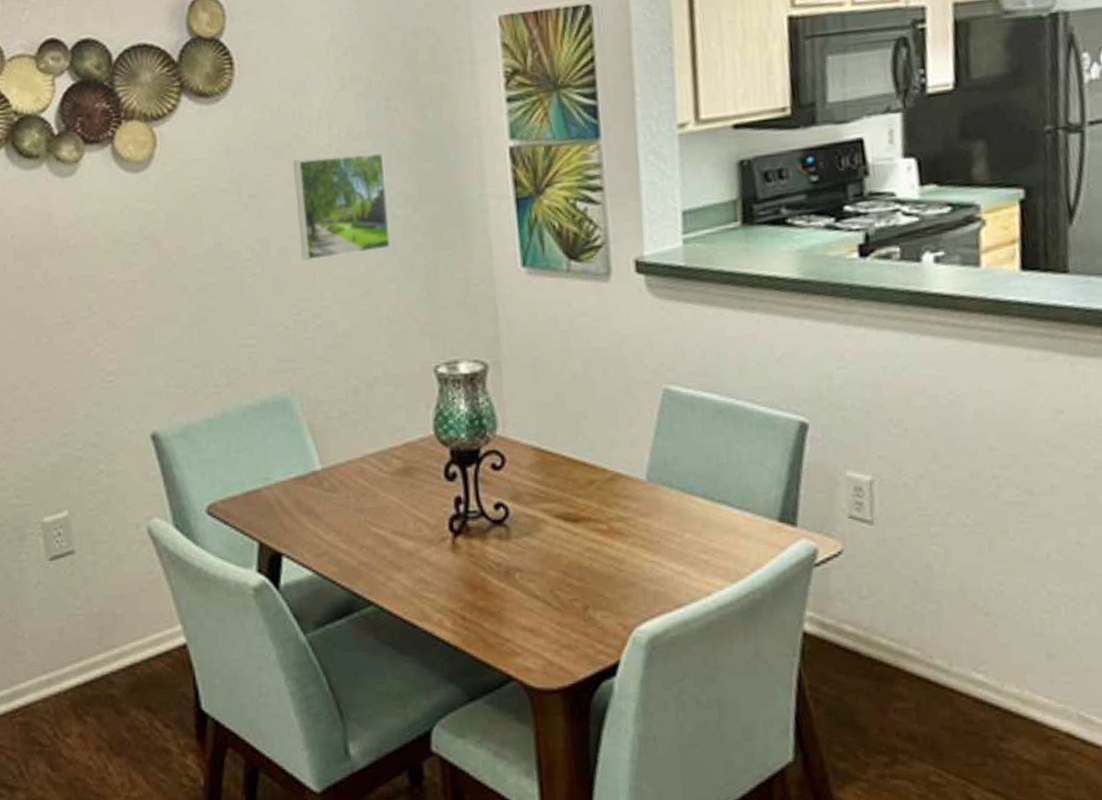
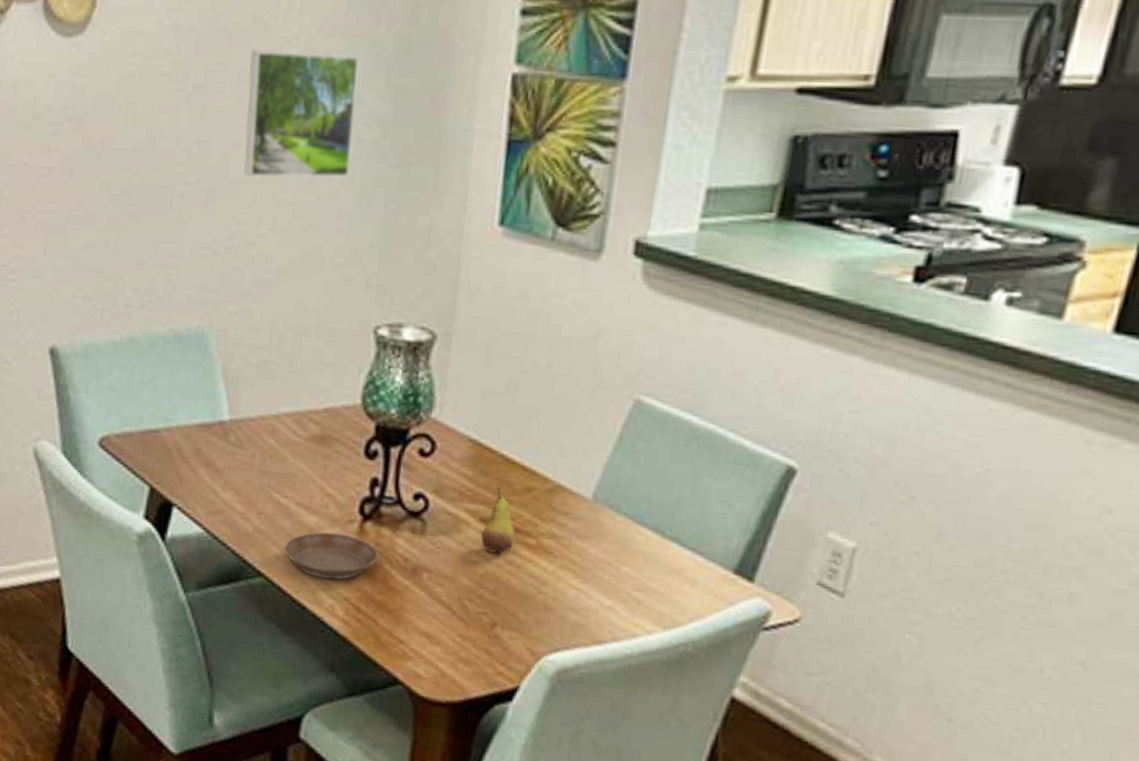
saucer: none [388,552,473,596] -> present [284,532,378,580]
fruit: none [559,484,589,544] -> present [481,486,516,554]

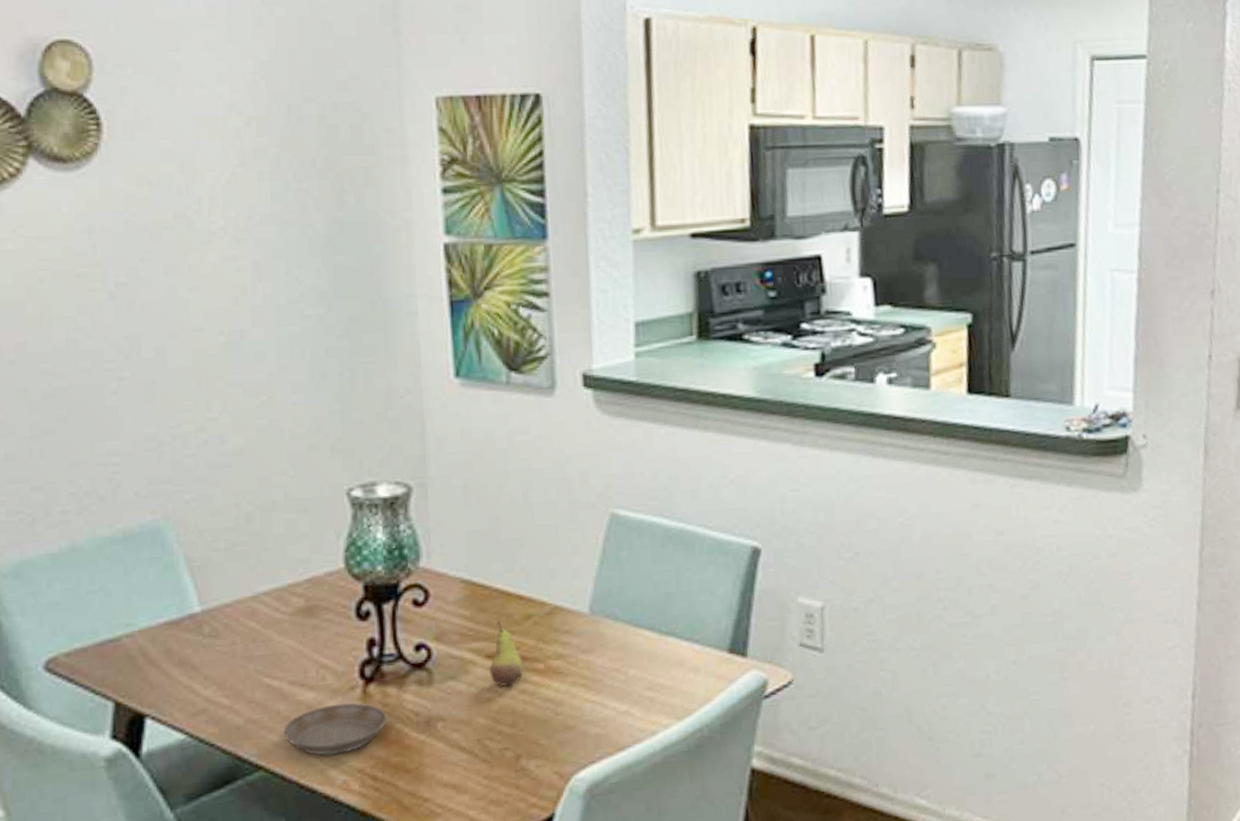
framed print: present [244,50,360,178] -> none [175,240,298,365]

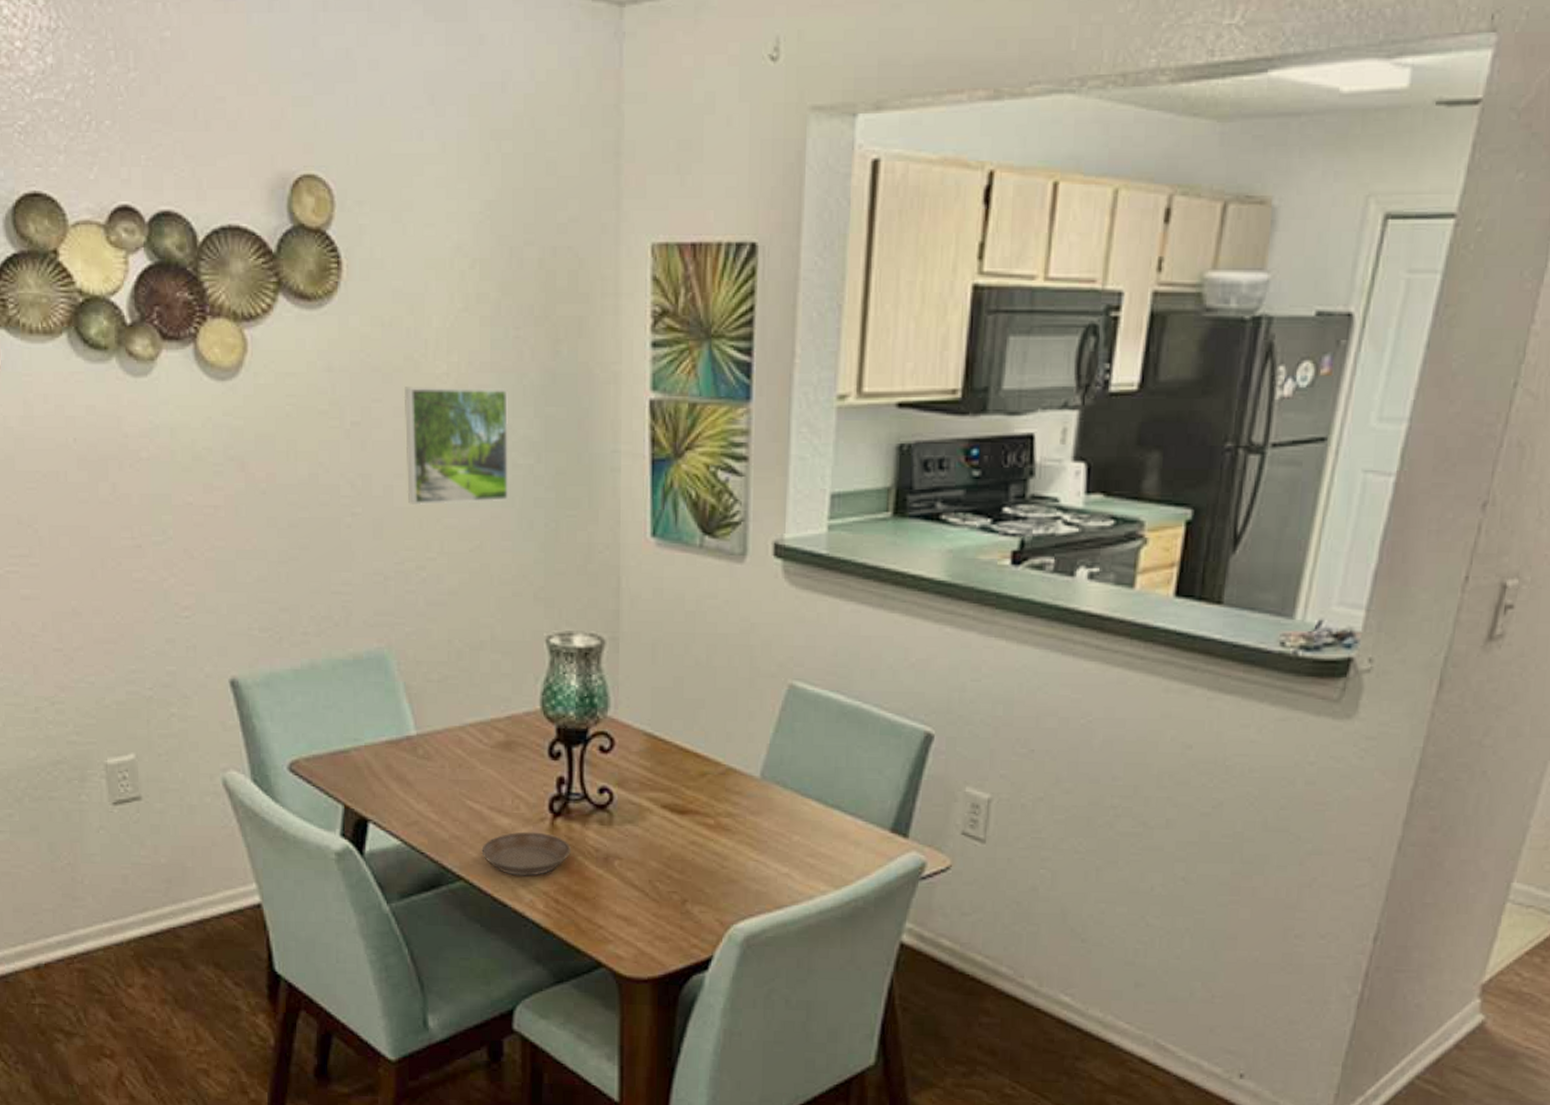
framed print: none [175,240,298,365] -> present [404,387,509,506]
fruit: present [489,620,524,686] -> none [664,774,695,836]

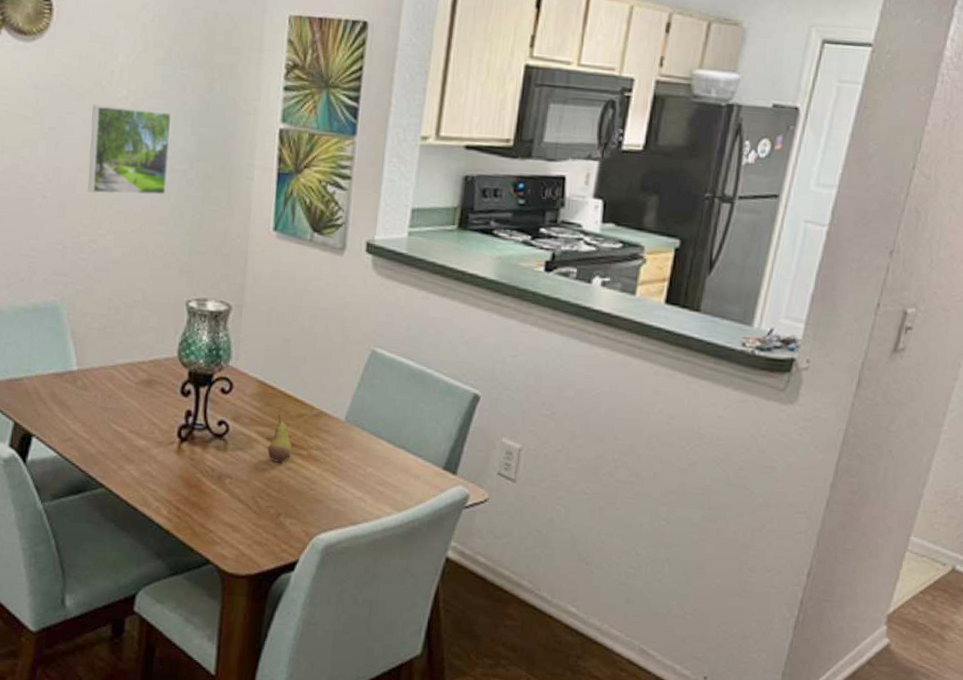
saucer: present [481,831,571,876] -> none [121,451,192,488]
fruit: none [664,774,695,836] -> present [267,414,292,463]

